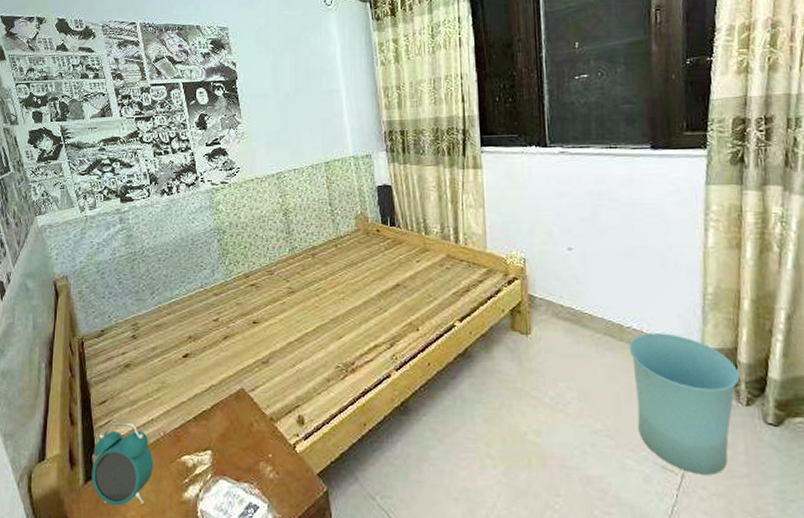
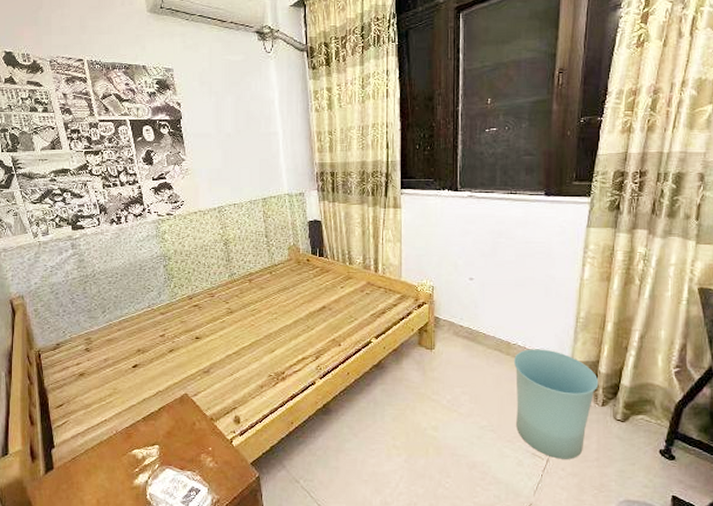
alarm clock: present [91,422,153,506] -> none [51,422,107,492]

